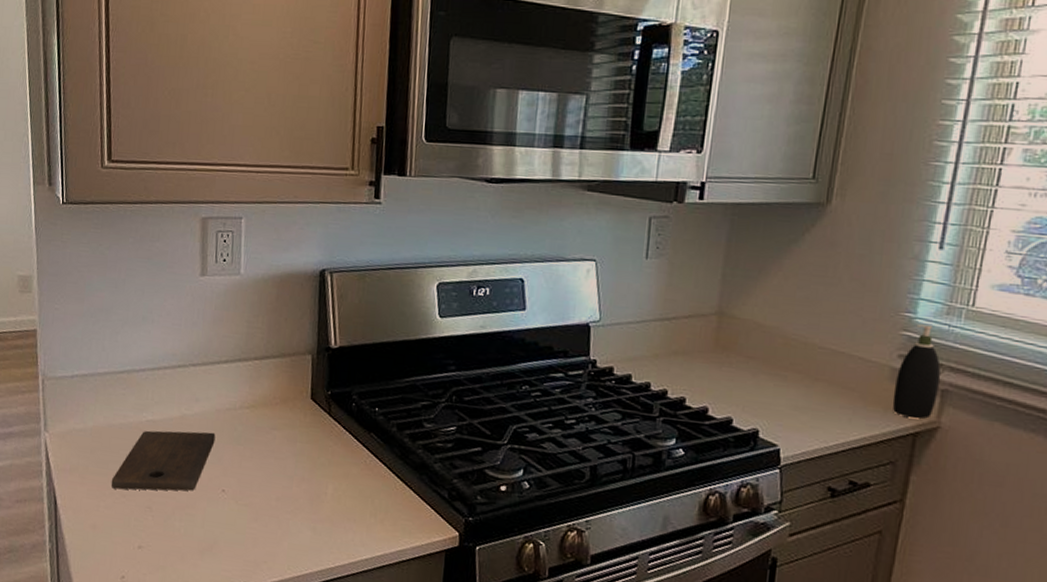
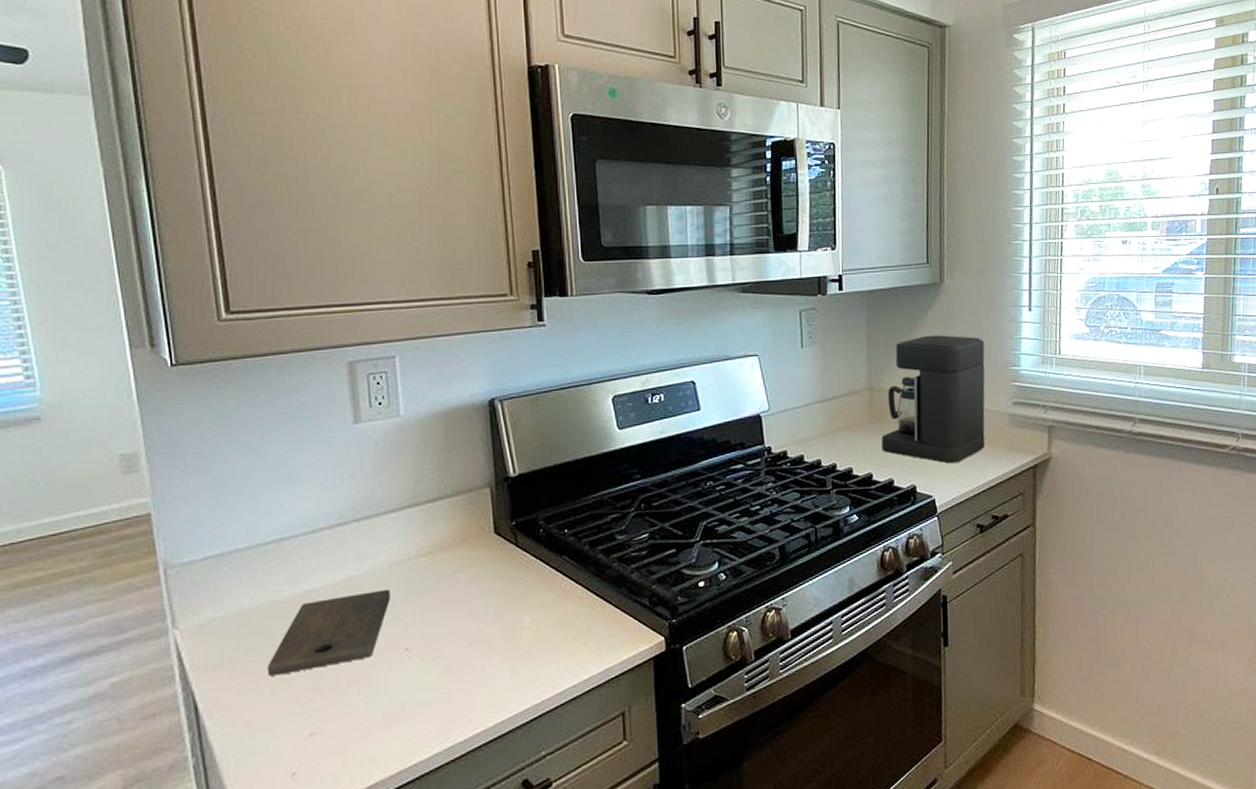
coffee maker: none [724,262,873,414] -> present [881,335,985,464]
soap dispenser: present [892,324,941,420] -> none [1013,374,1046,454]

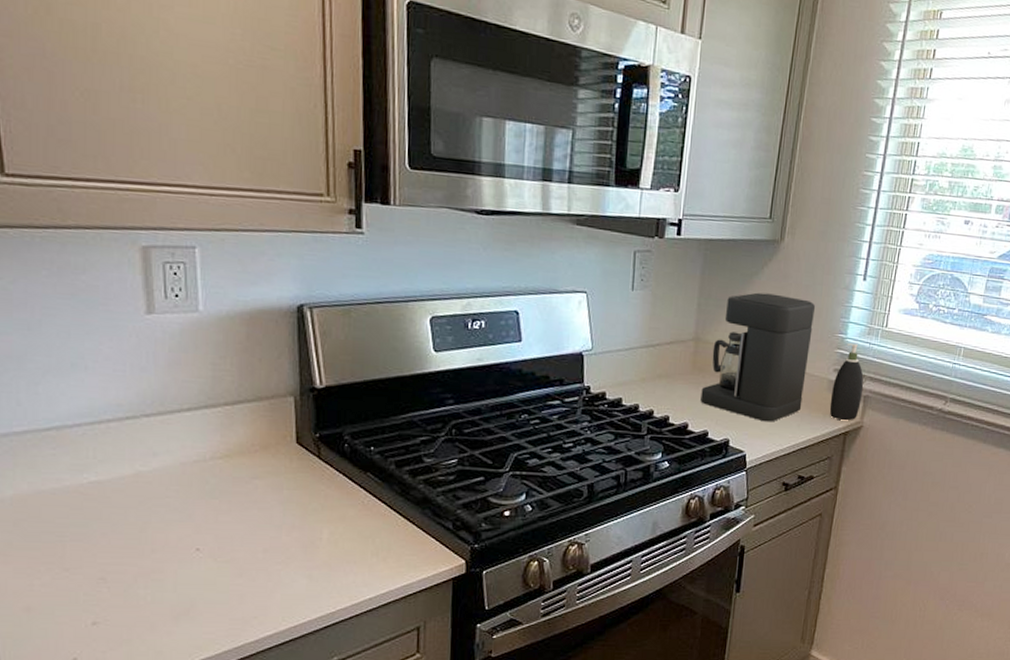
cutting board: present [267,589,390,676] -> none [46,488,182,563]
soap dispenser: none [1013,374,1046,454] -> present [829,343,864,421]

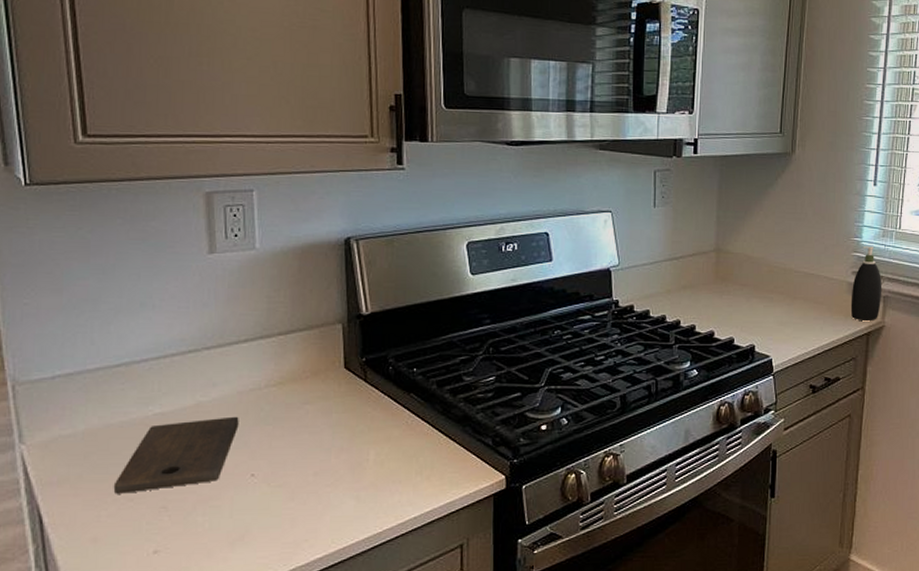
cutting board: none [46,488,182,563] -> present [113,416,239,494]
coffee maker: present [700,292,816,422] -> none [725,203,830,326]

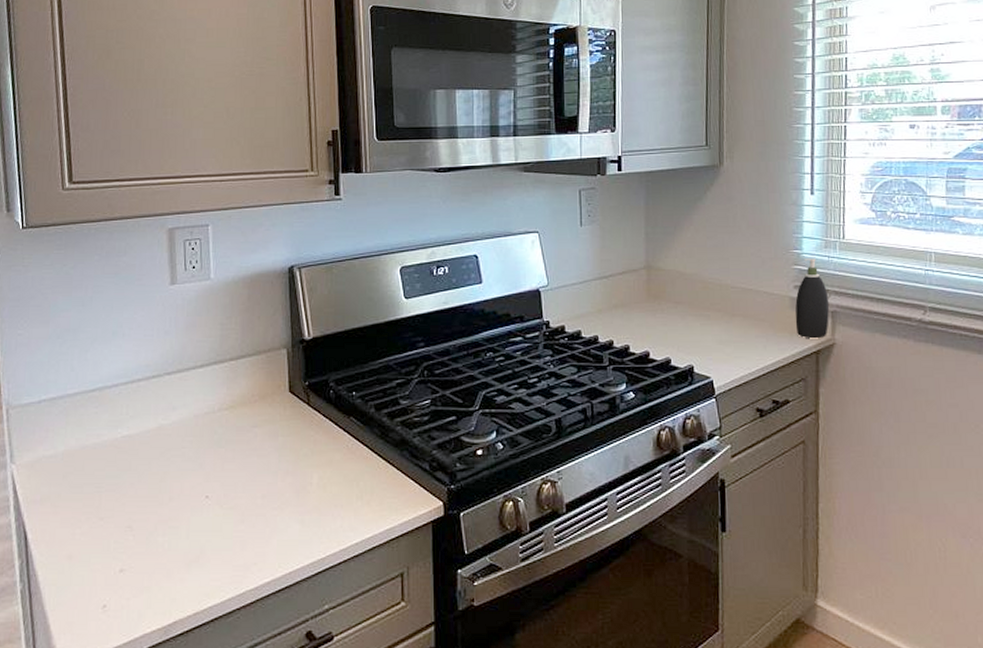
cutting board: present [113,416,239,494] -> none [86,439,195,513]

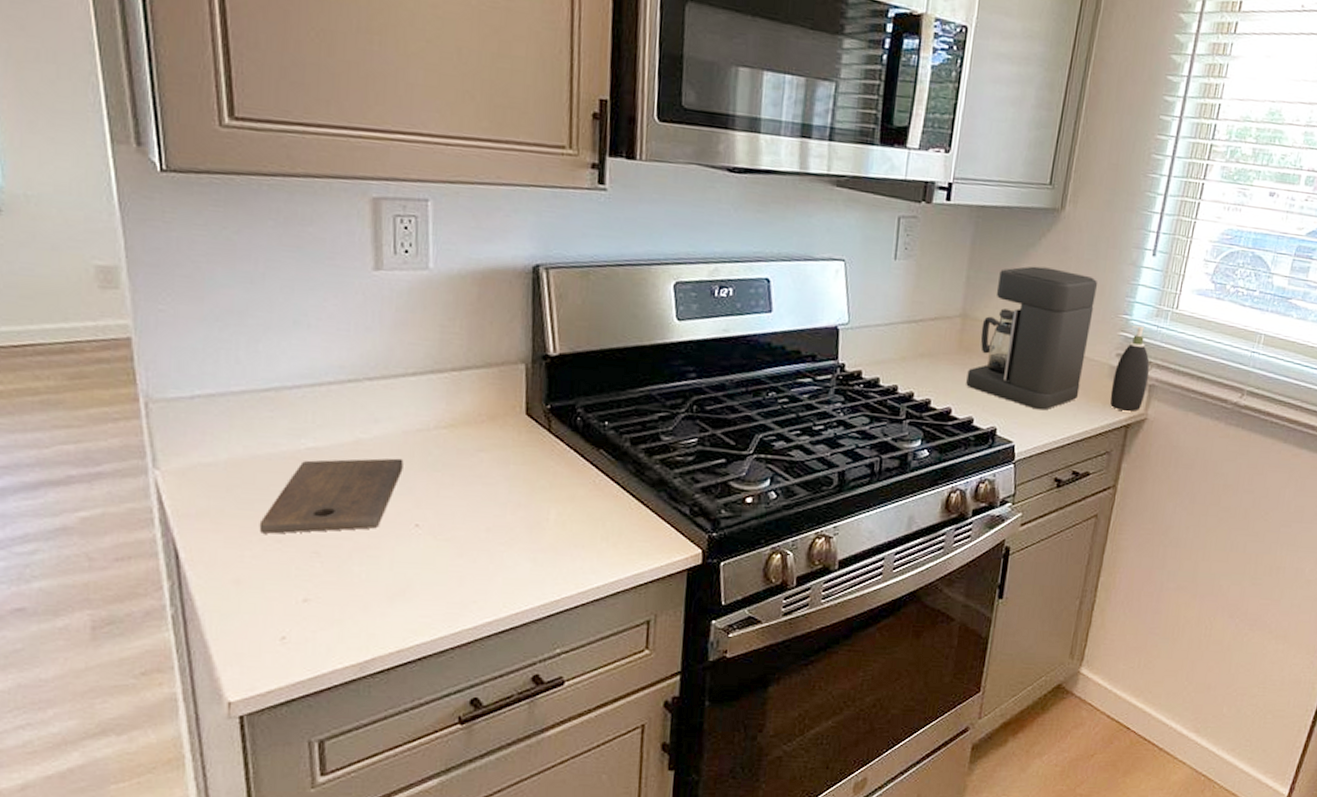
cutting board: none [86,439,195,513] -> present [259,458,404,534]
coffee maker: none [659,216,766,345] -> present [966,266,1098,411]

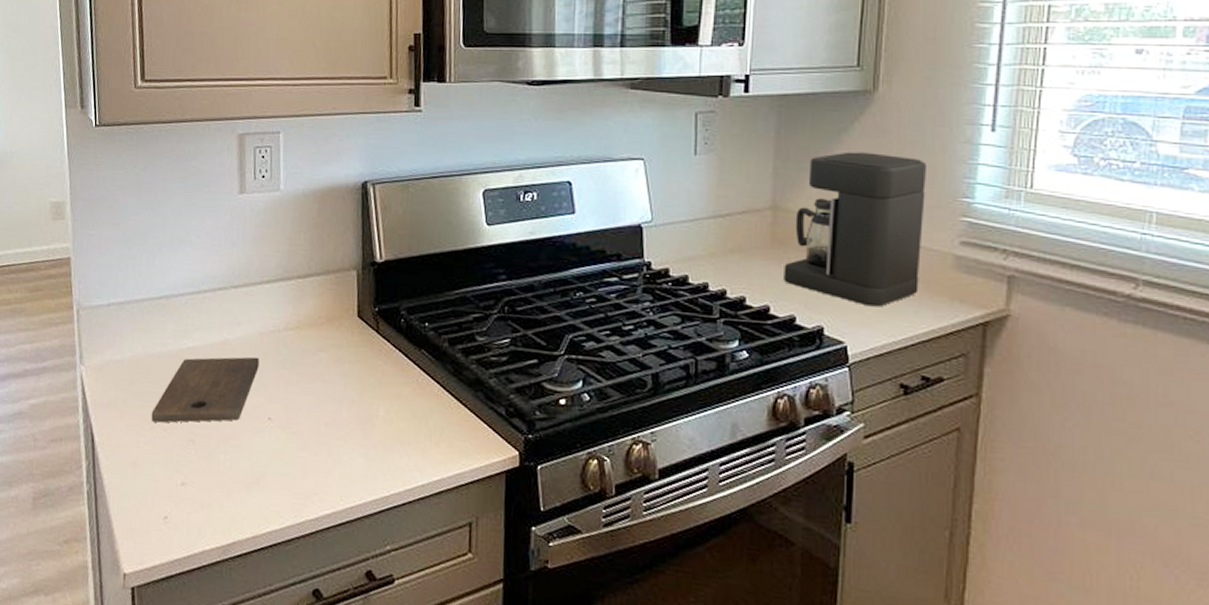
soap dispenser: present [1110,325,1150,413] -> none [958,209,1006,308]

